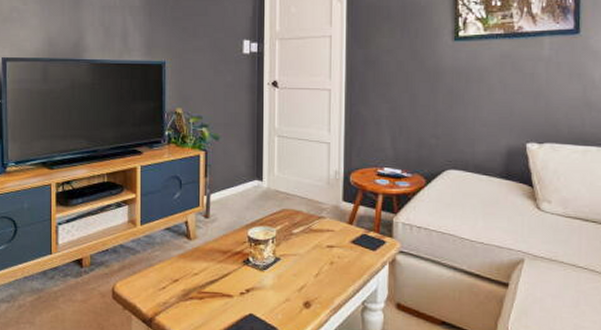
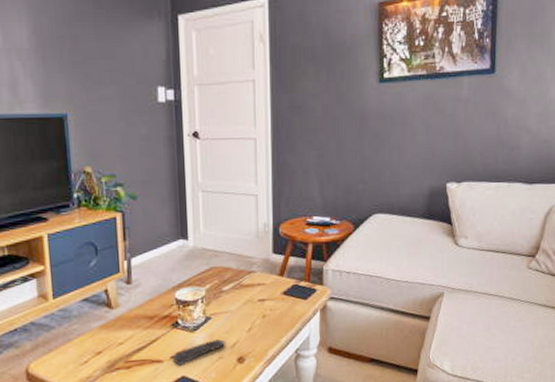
remote control: none [242,281,294,303] -> present [172,339,226,366]

